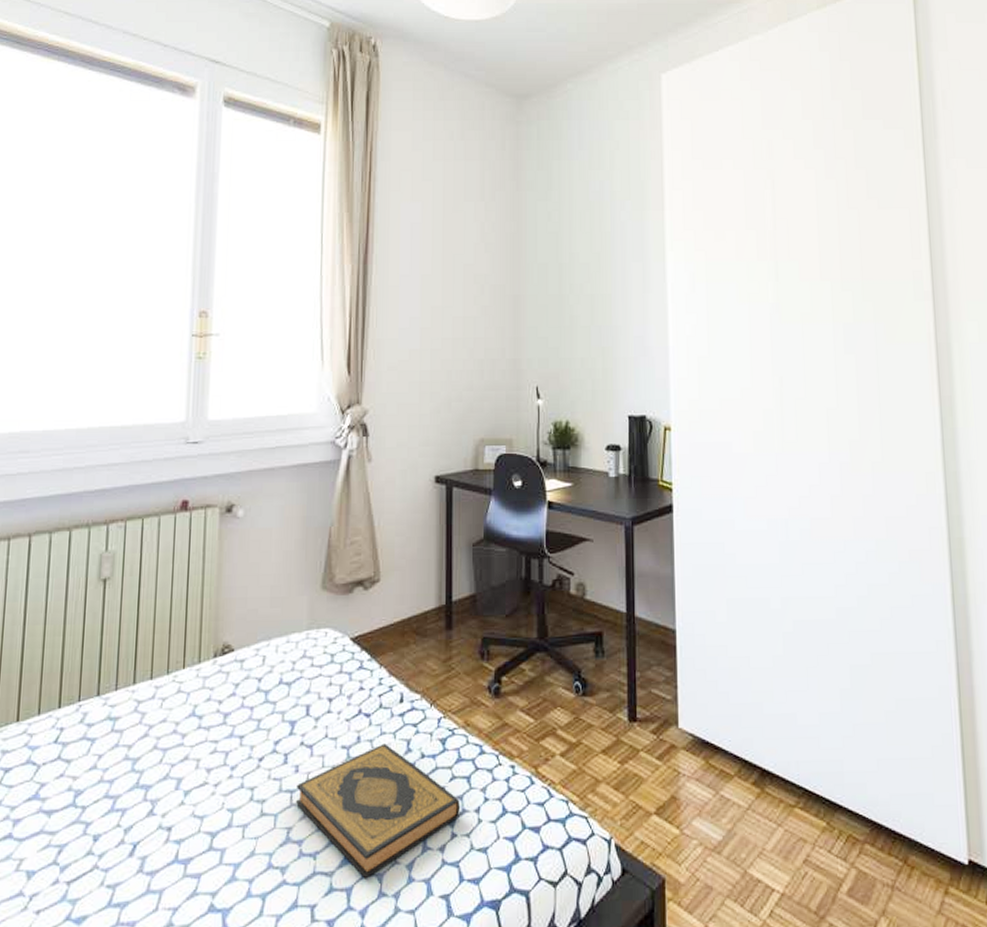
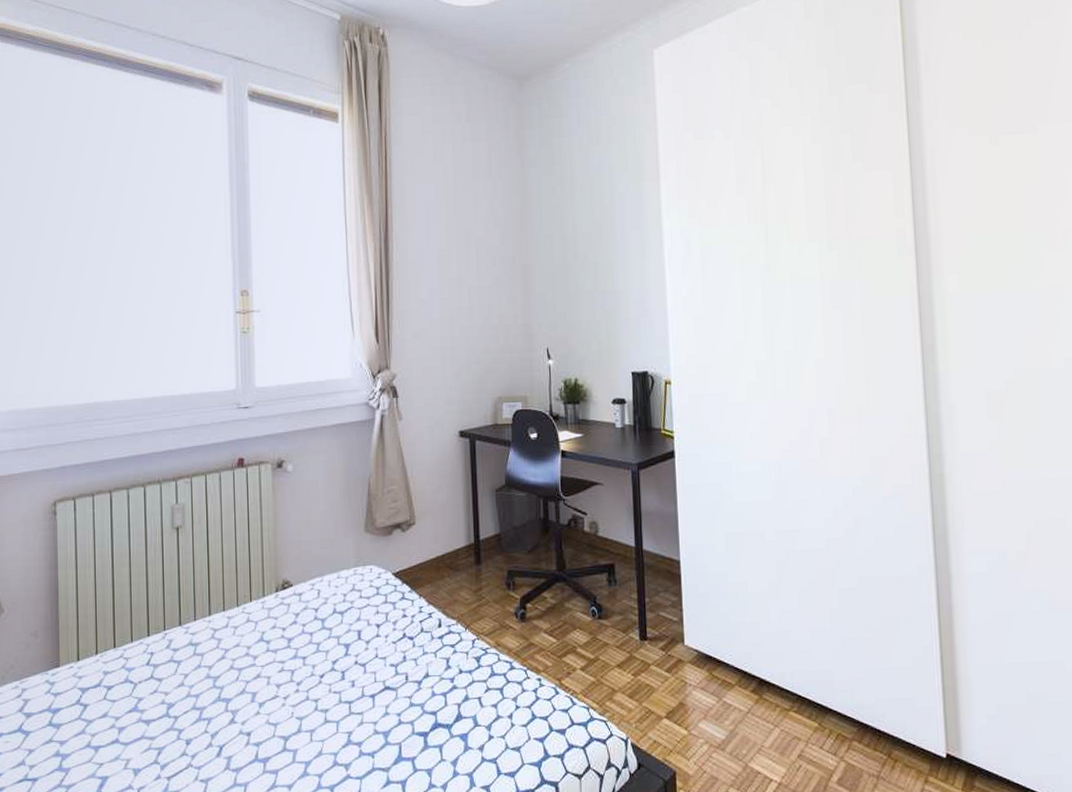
hardback book: present [296,743,460,878] -> none [354,662,495,773]

